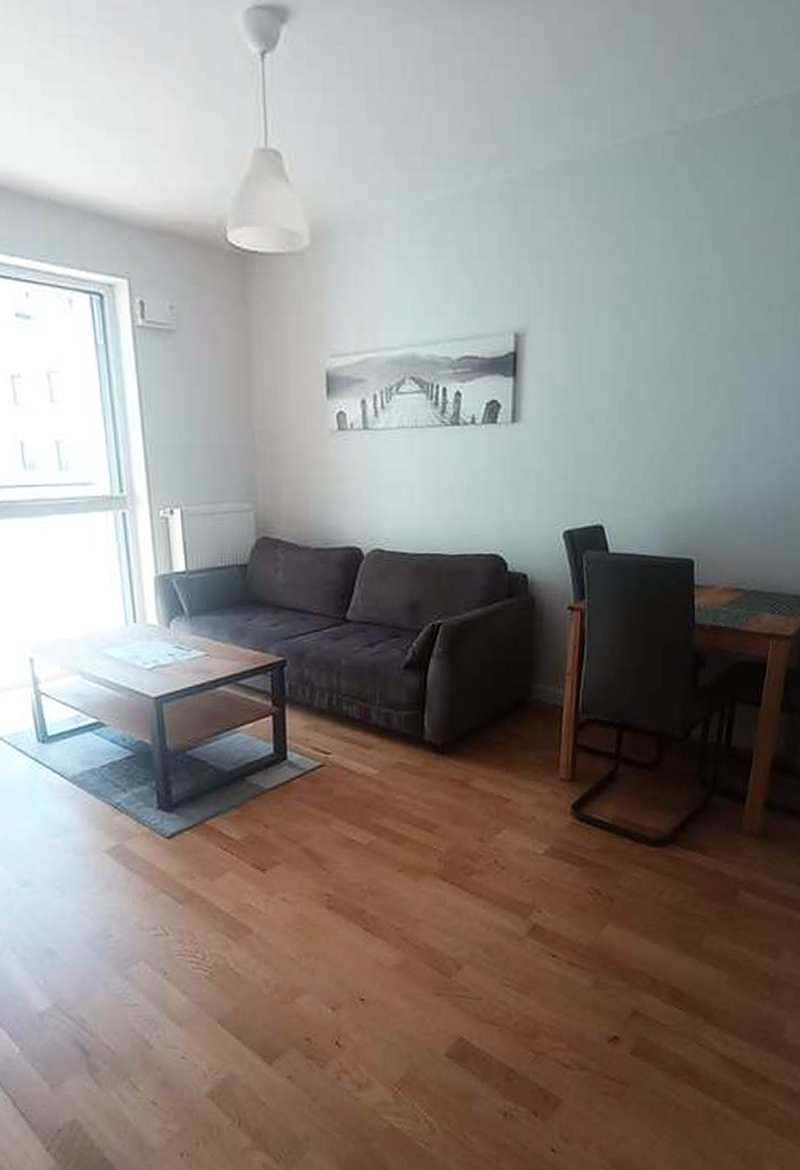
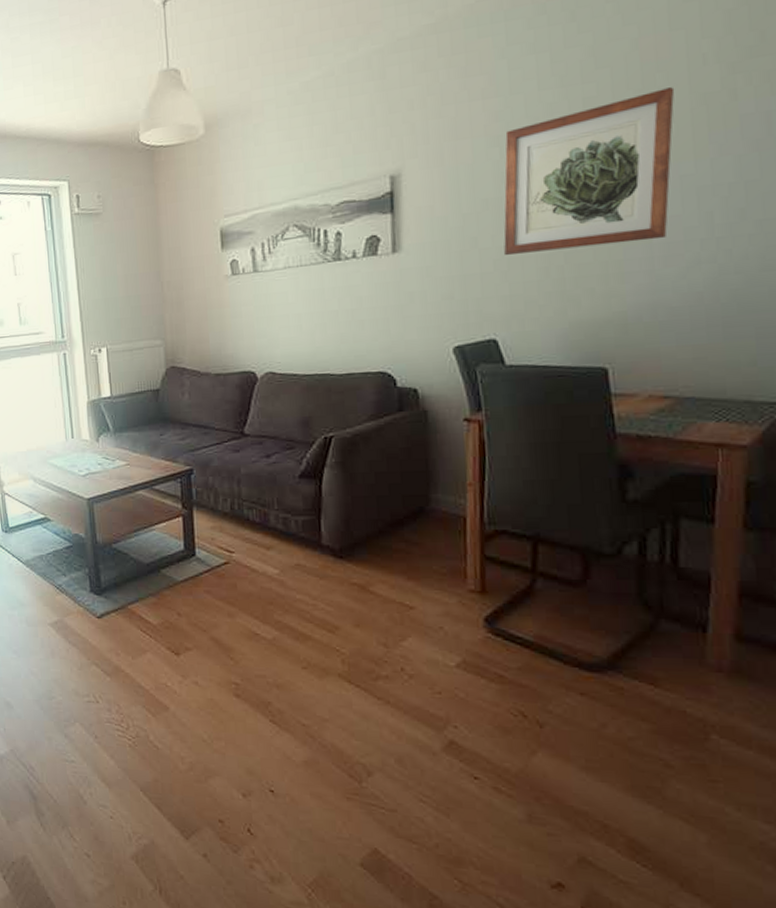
wall art: none [617,281,773,437] -> present [503,87,675,255]

